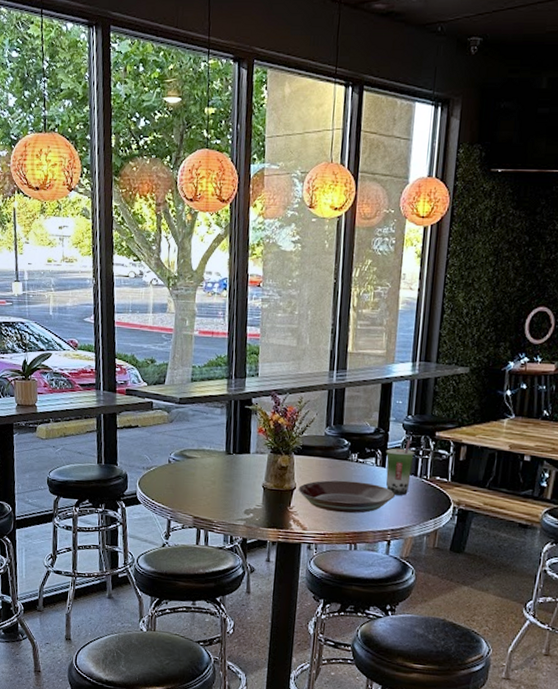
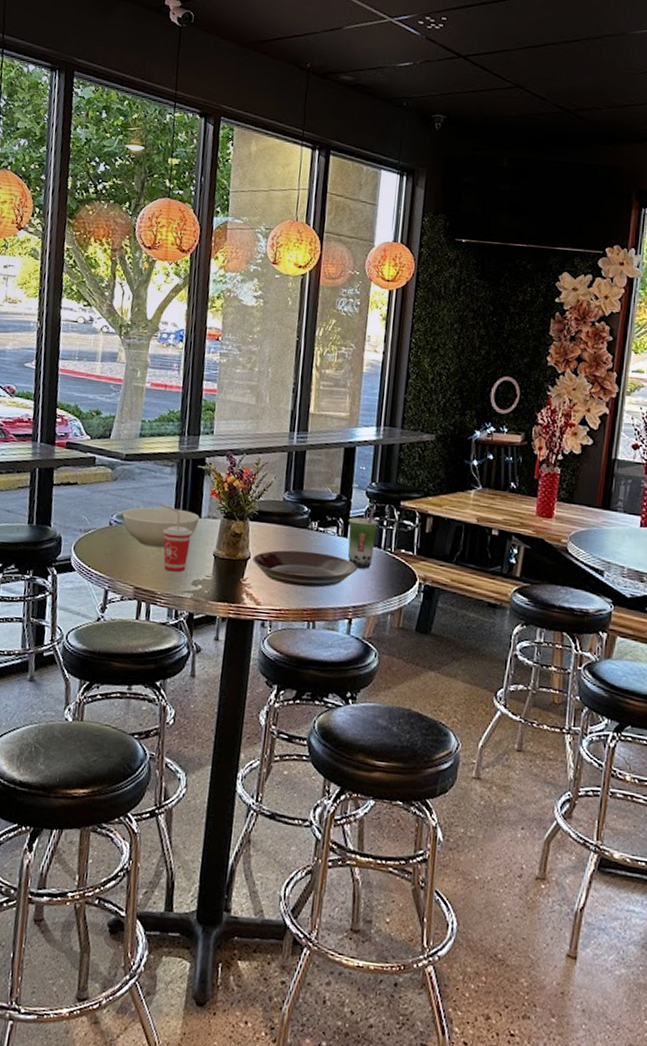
bowl: none [179,445,248,482] -> present [122,506,199,548]
beverage cup: none [212,441,242,503] -> present [160,503,192,573]

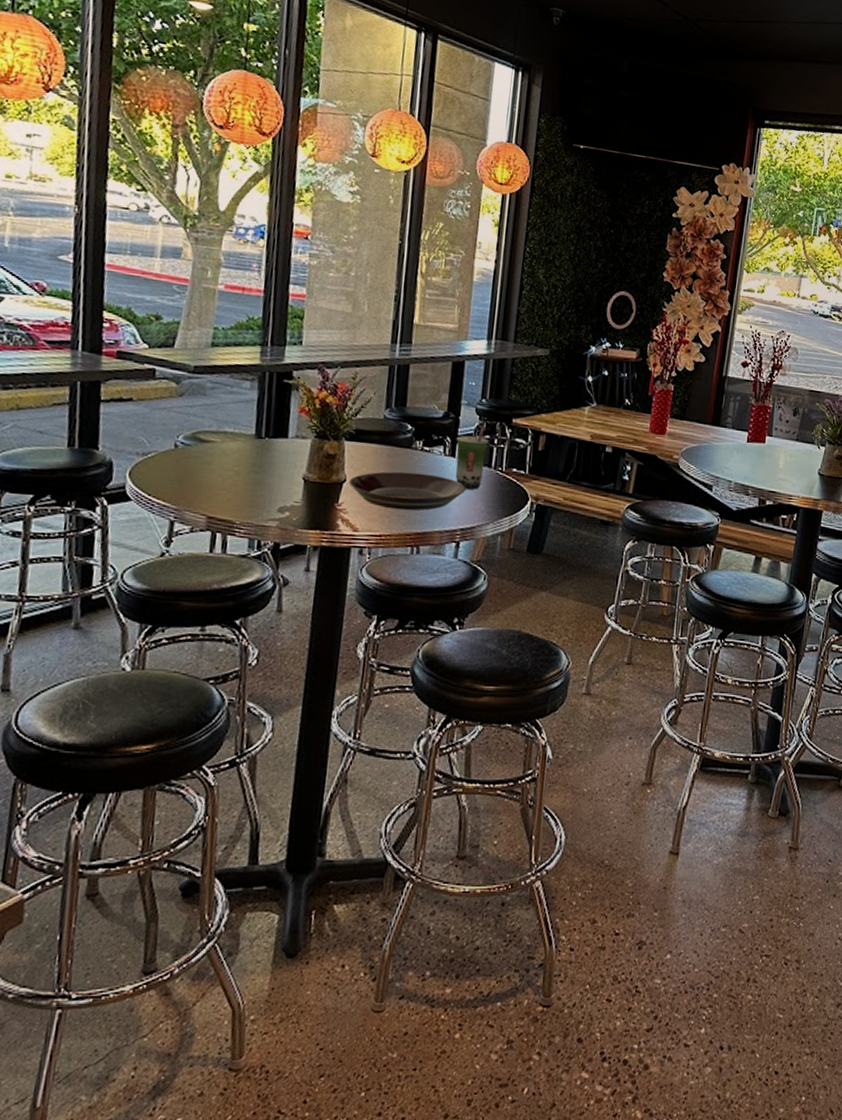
bowl: present [122,506,199,548] -> none [191,426,286,472]
beverage cup: present [160,503,192,573] -> none [238,421,277,499]

